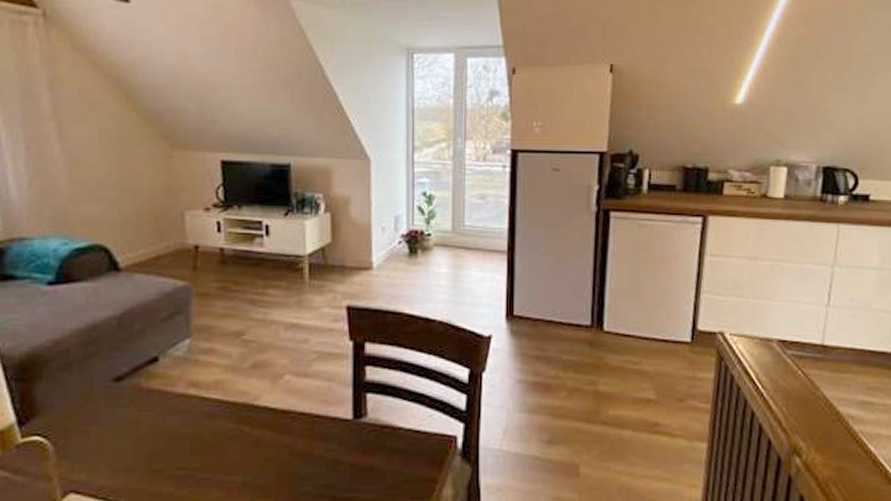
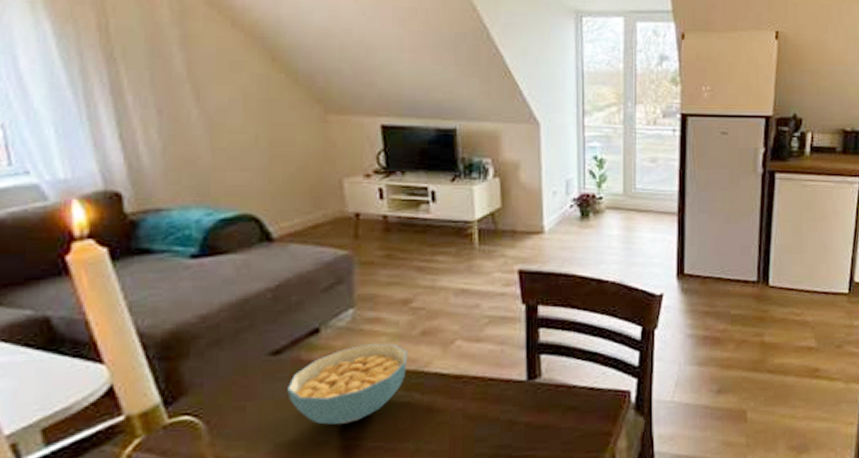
cereal bowl: none [127,374,238,453] -> present [287,343,407,425]

